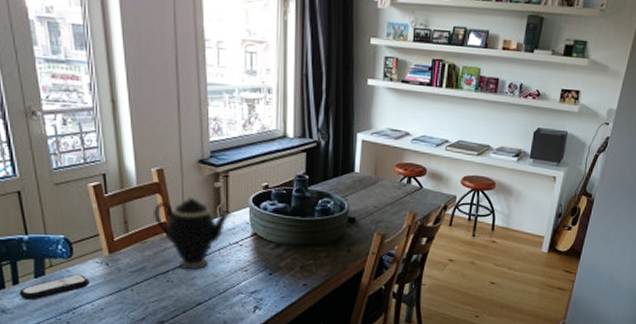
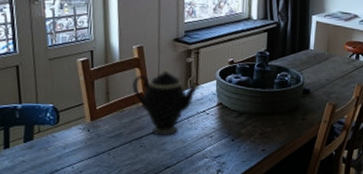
remote control: present [19,274,90,301] -> none [9,139,72,163]

